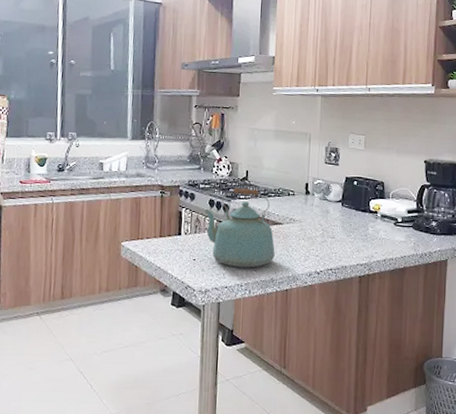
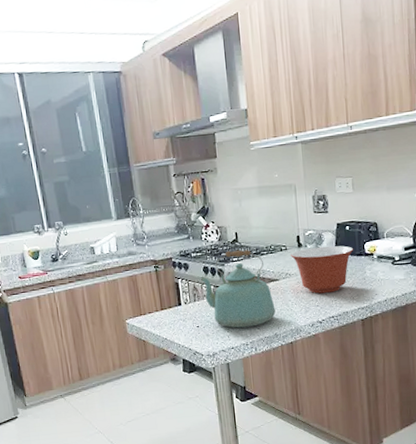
mixing bowl: none [297,196,359,244] -> present [291,245,354,294]

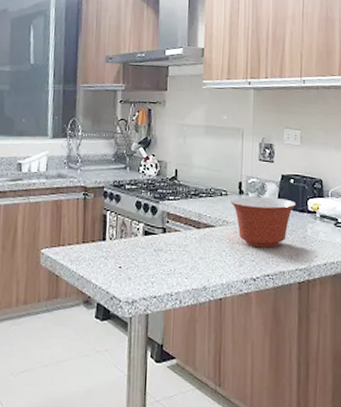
kettle: present [200,249,276,328] -> none [131,188,208,275]

